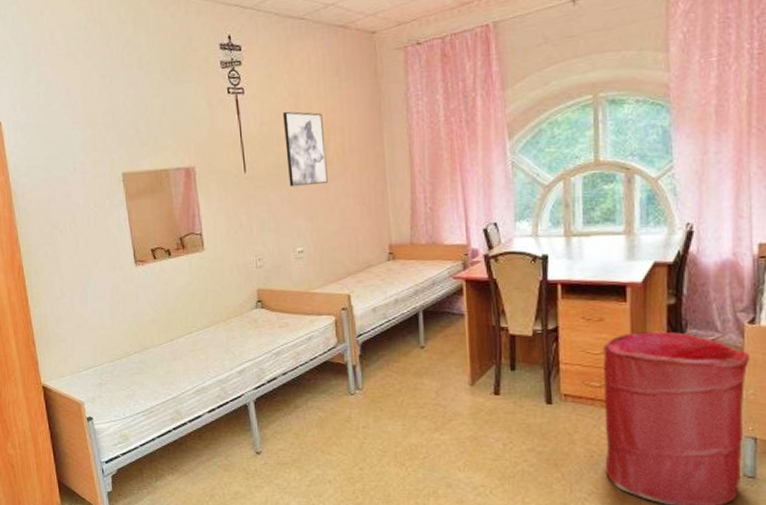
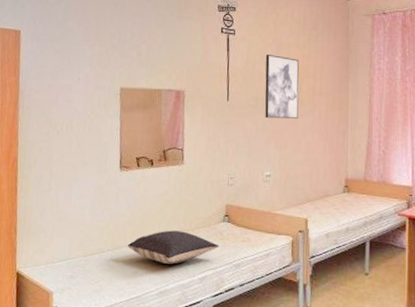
pillow: none [156,323,255,360] -> present [128,230,219,264]

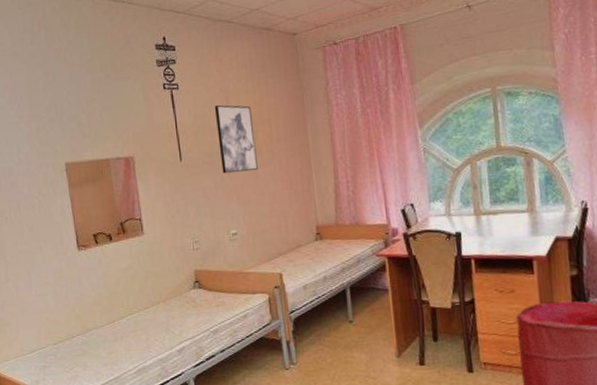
pillow: present [128,230,219,264] -> none [98,304,194,340]

